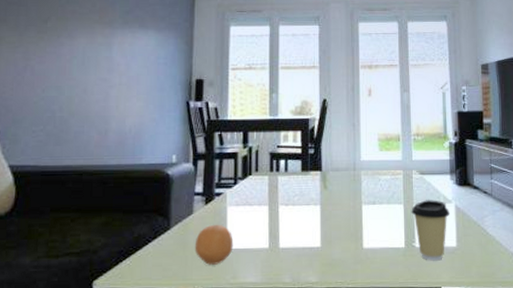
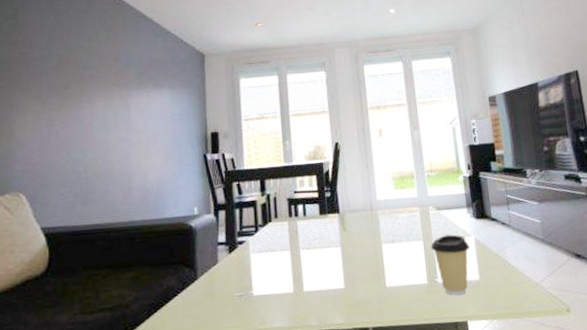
fruit: present [194,224,234,265] -> none [222,272,259,313]

